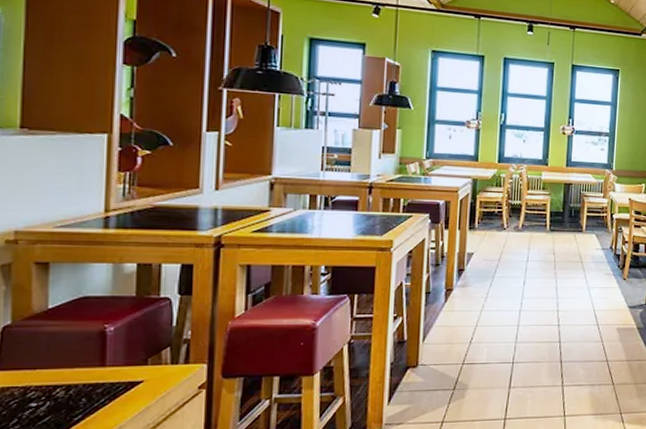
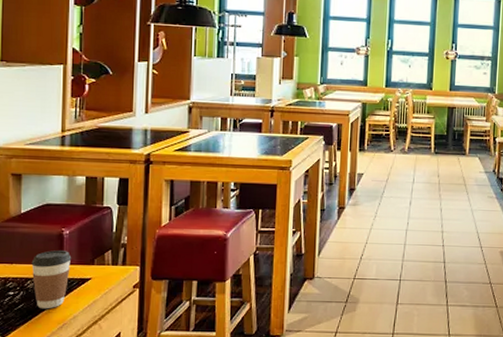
coffee cup: none [62,351,118,421] -> present [31,250,72,309]

